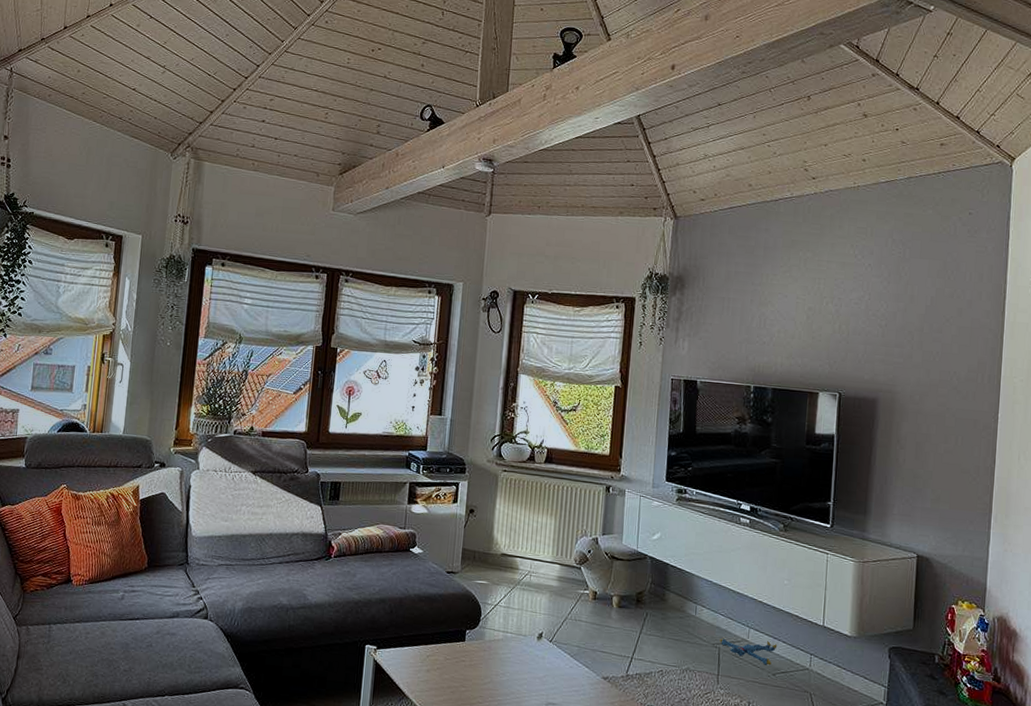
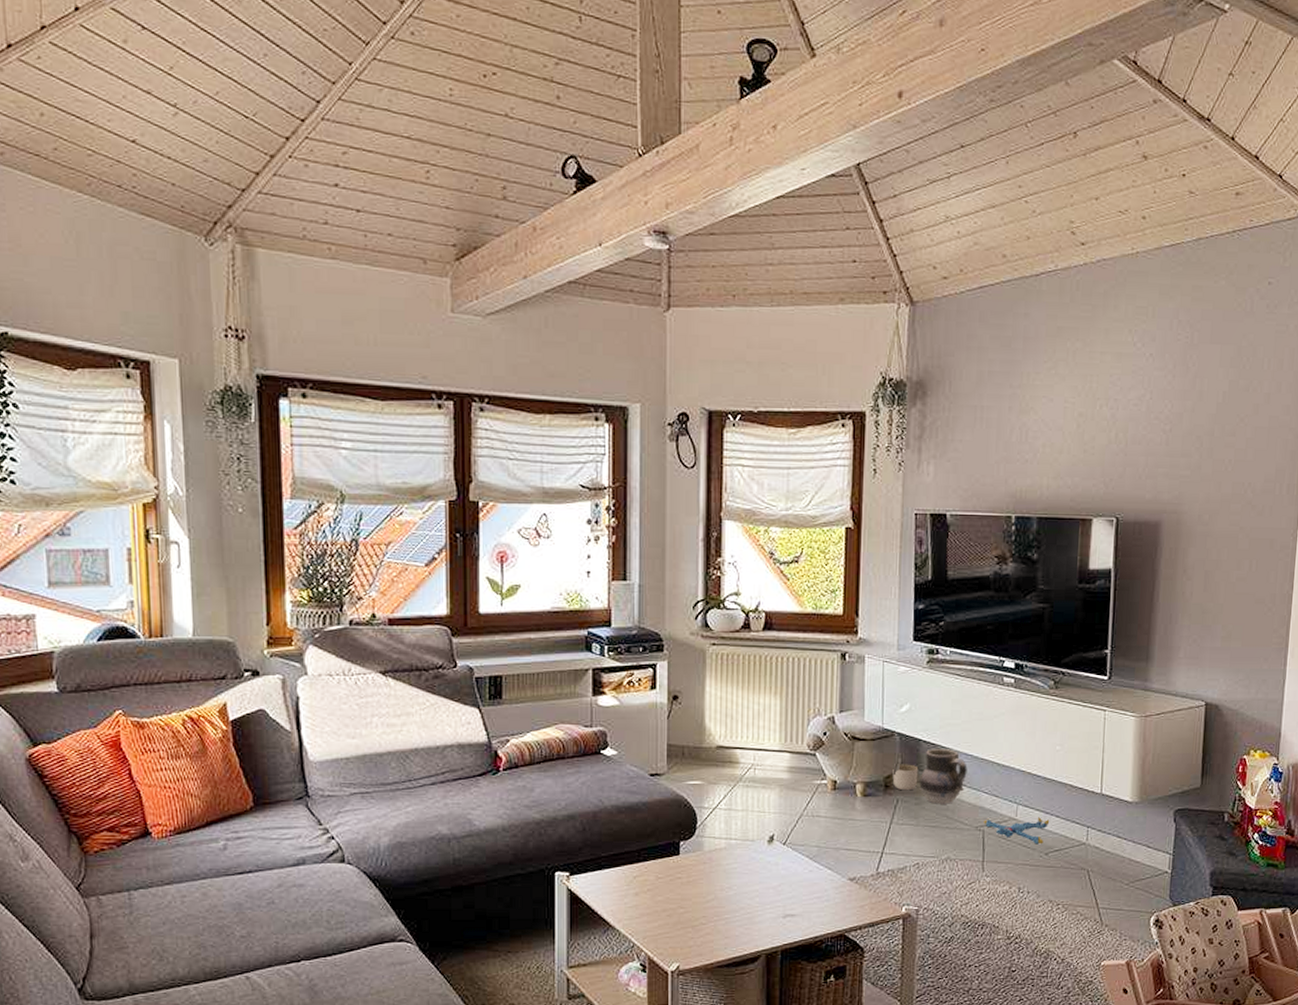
planter: none [643,583,666,607] -> present [892,764,919,791]
ceramic jug: none [666,572,707,622] -> present [919,748,967,804]

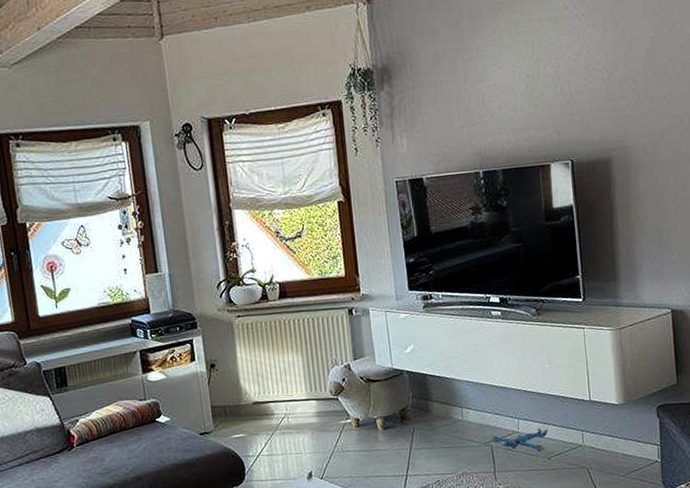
planter: present [892,764,919,791] -> none [406,396,429,420]
ceramic jug: present [919,748,967,804] -> none [430,379,471,428]

